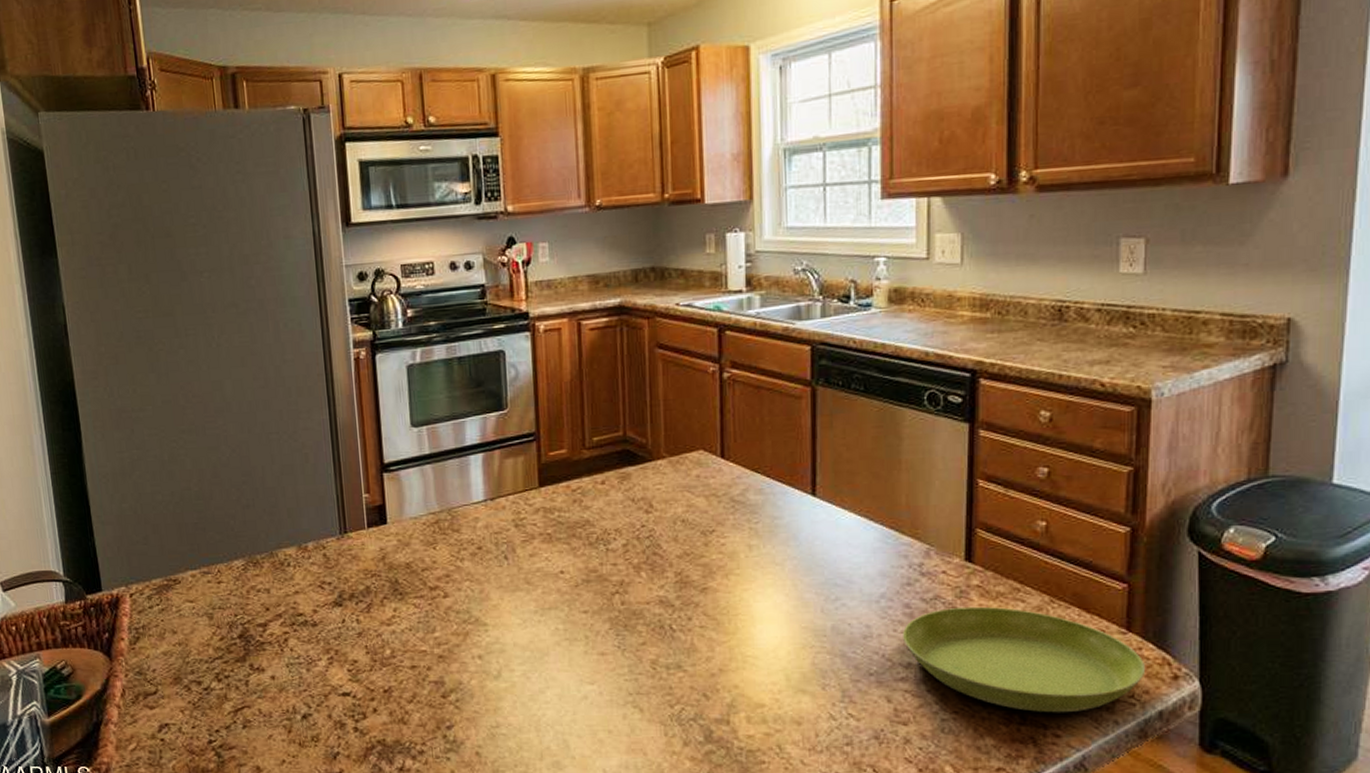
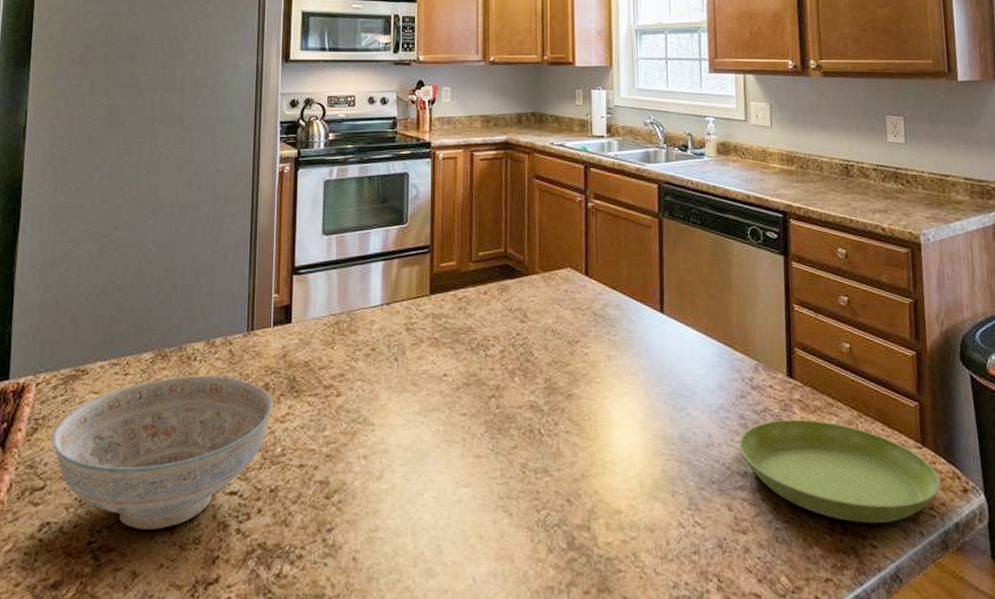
decorative bowl: none [155,580,377,729] -> present [52,375,273,530]

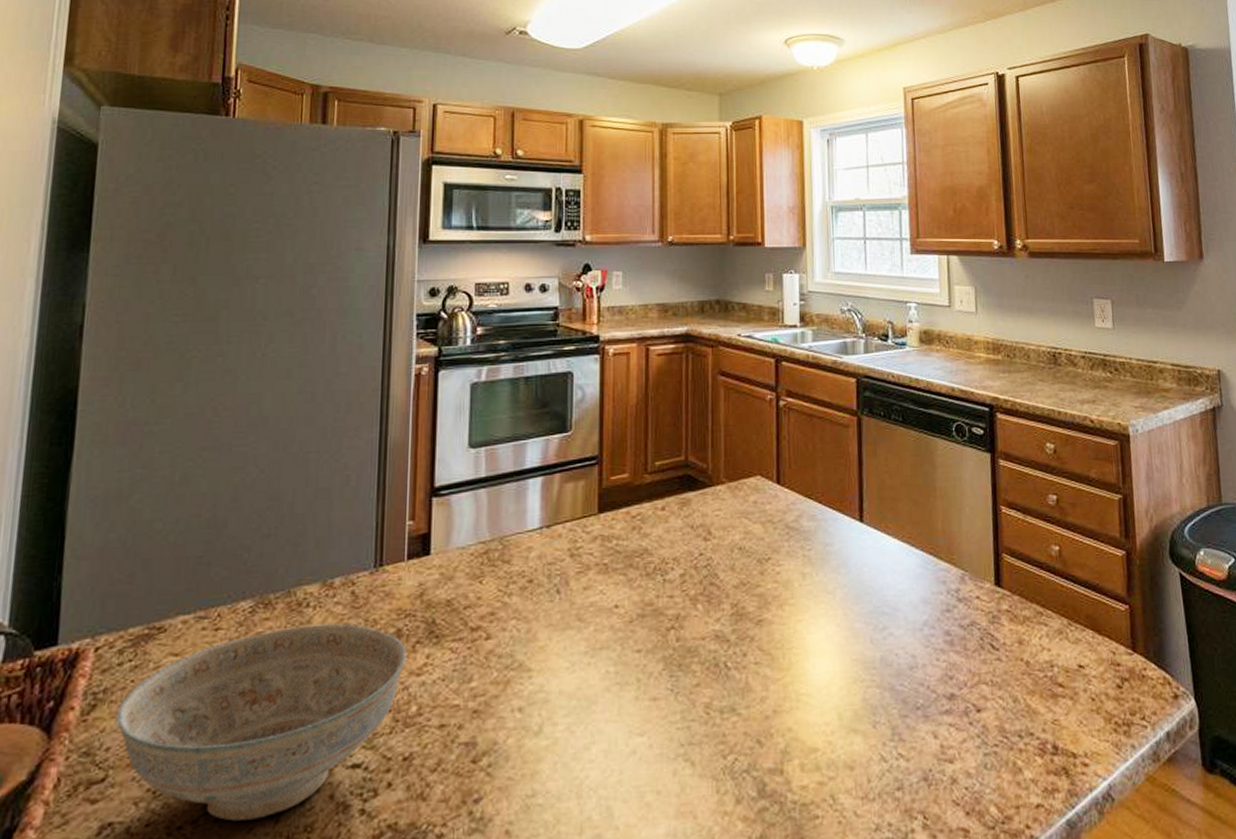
saucer: present [739,419,941,524] -> none [945,631,1152,741]

